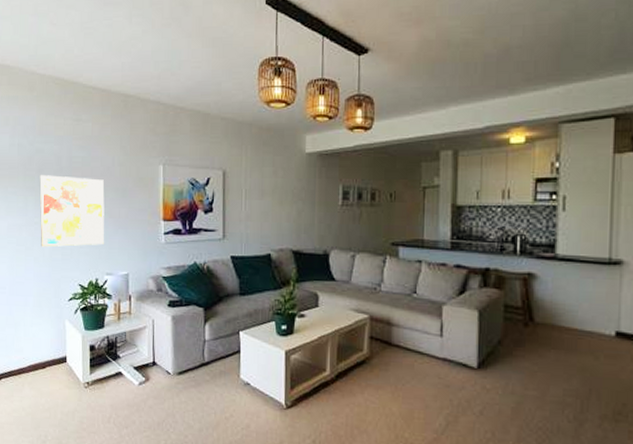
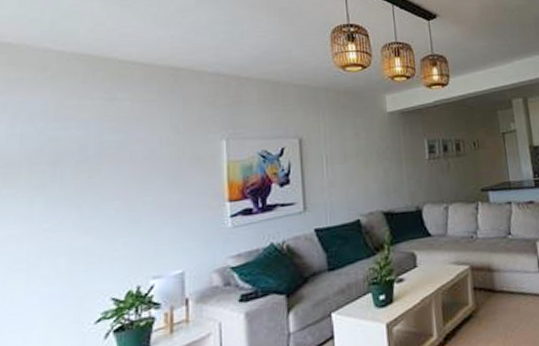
wall art: present [40,175,105,247] -> none [52,164,150,260]

